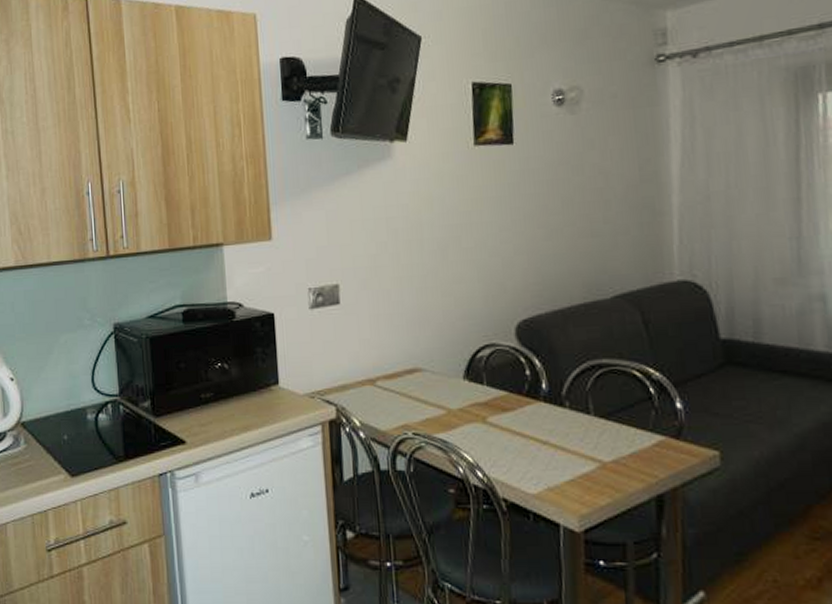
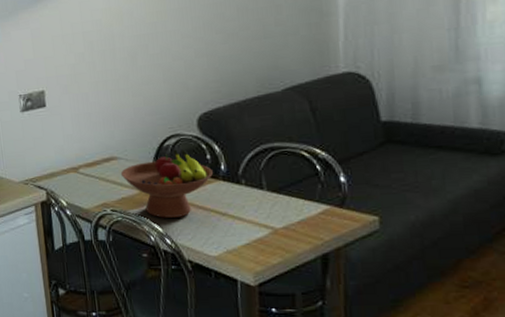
fruit bowl: none [425,362,532,445] -> present [120,149,213,218]

